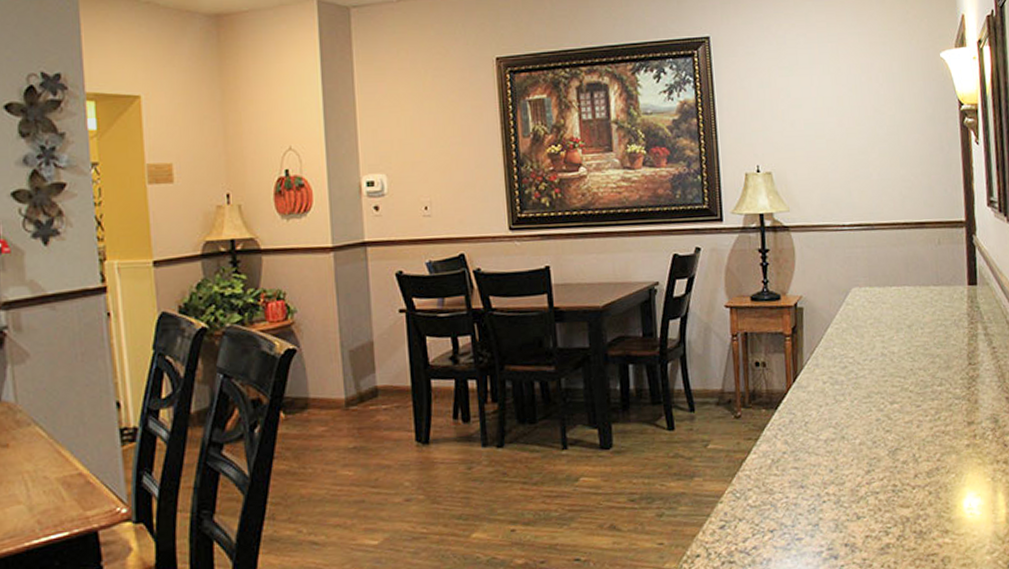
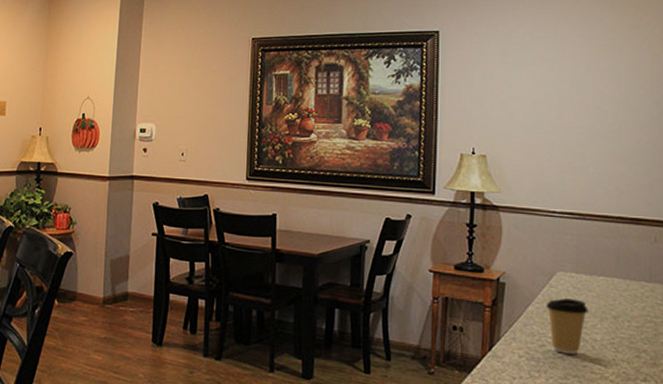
coffee cup: none [844,314,885,372] -> present [546,298,588,355]

